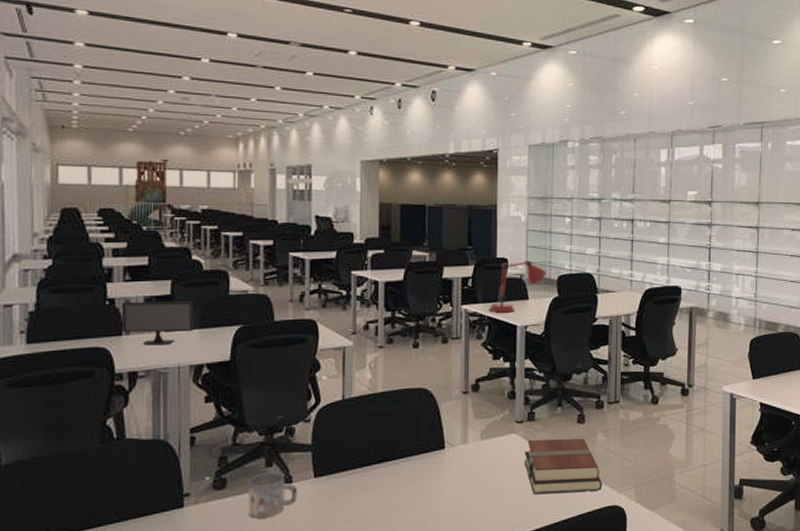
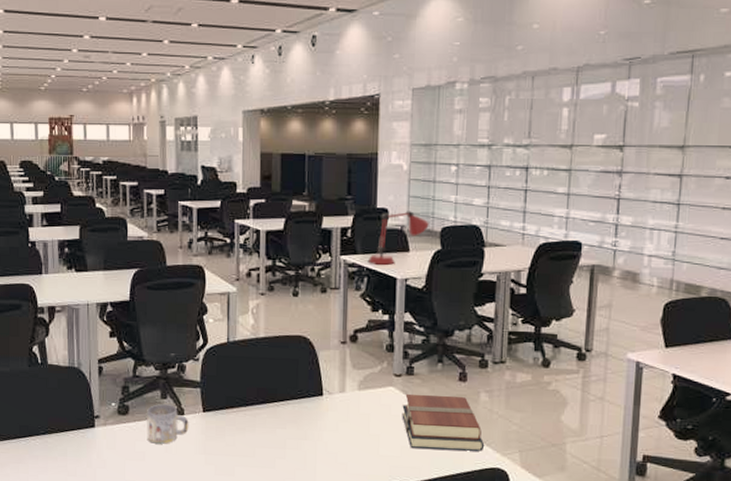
computer monitor: present [121,301,194,345] -> none [41,244,99,284]

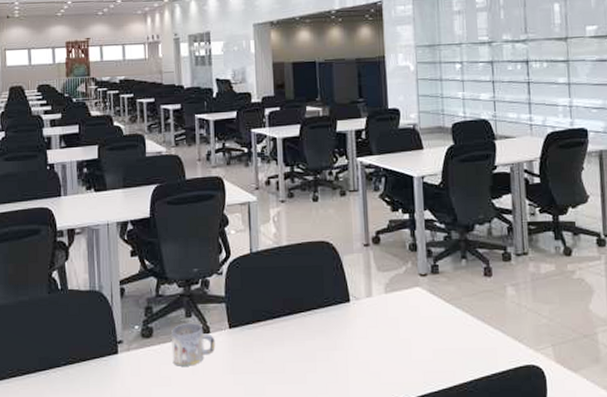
desk lamp: present [367,211,429,265] -> none [383,109,440,164]
books: present [402,393,485,451] -> none [430,292,517,350]

